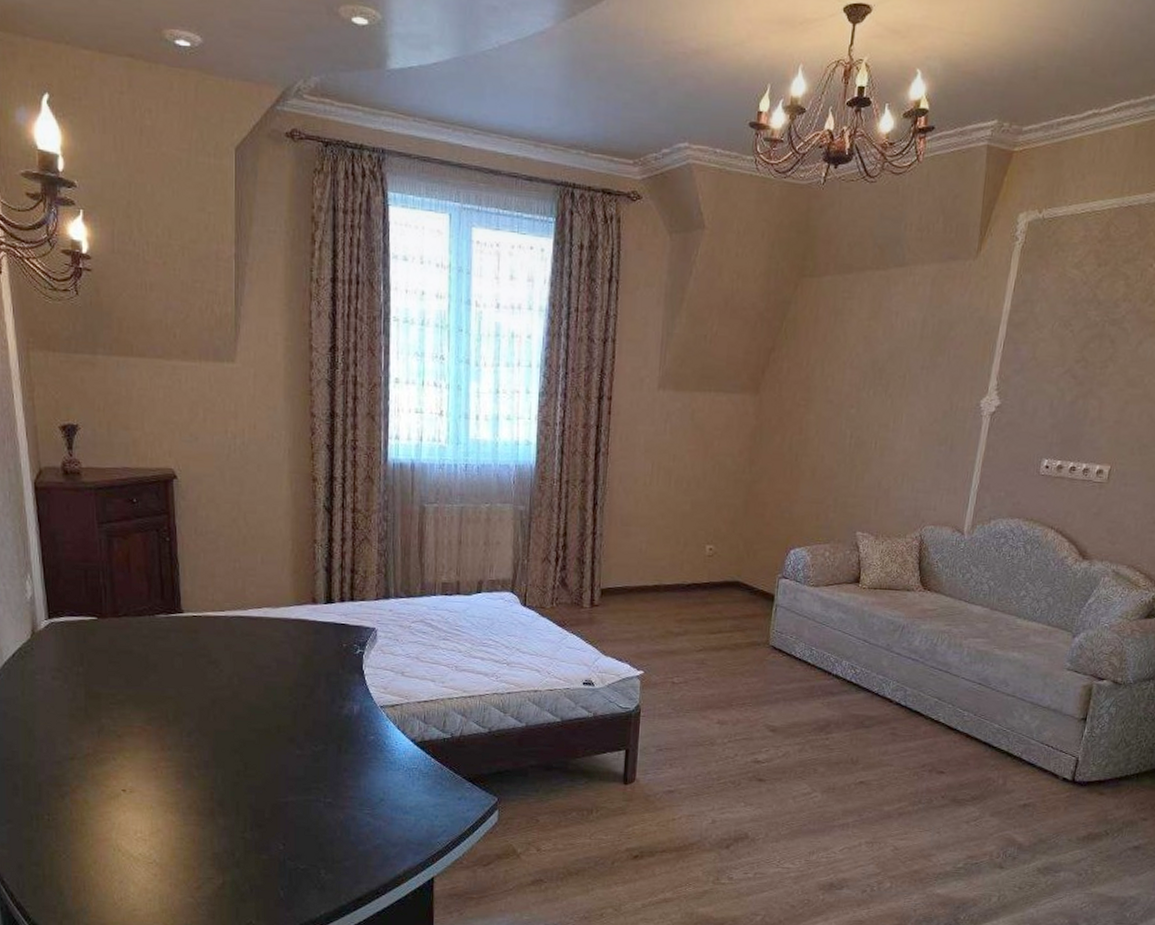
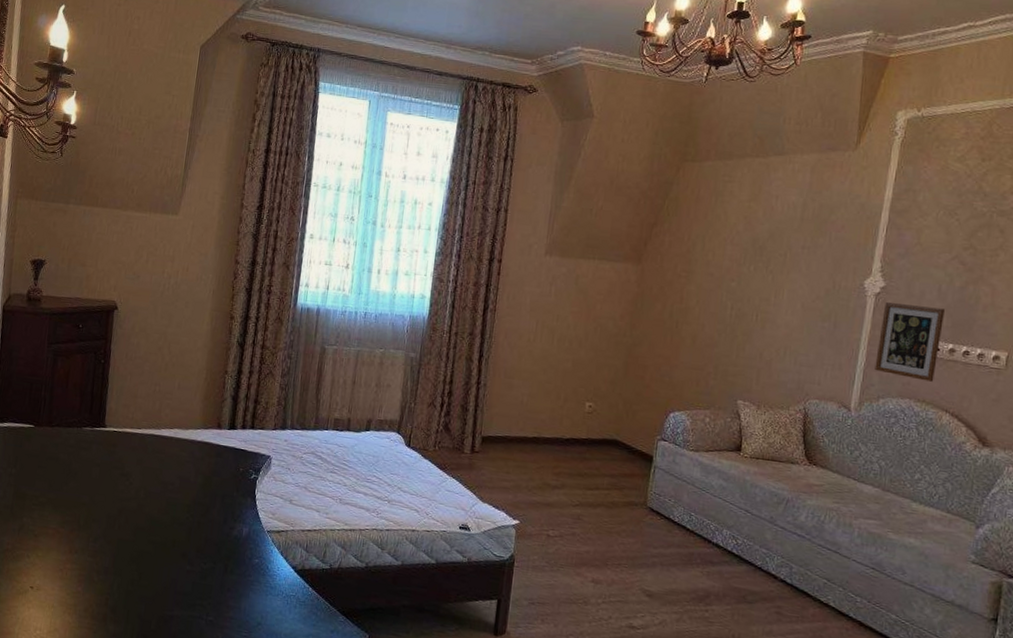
picture frame: none [987,422,1055,500] -> present [874,302,944,382]

